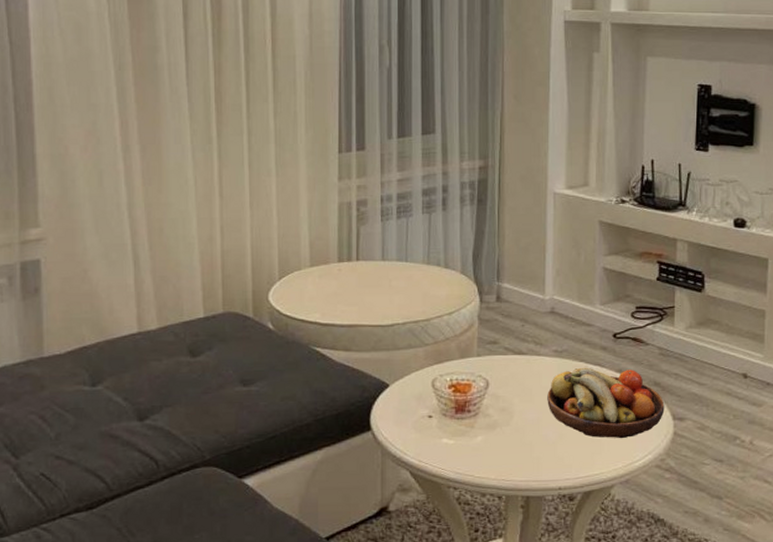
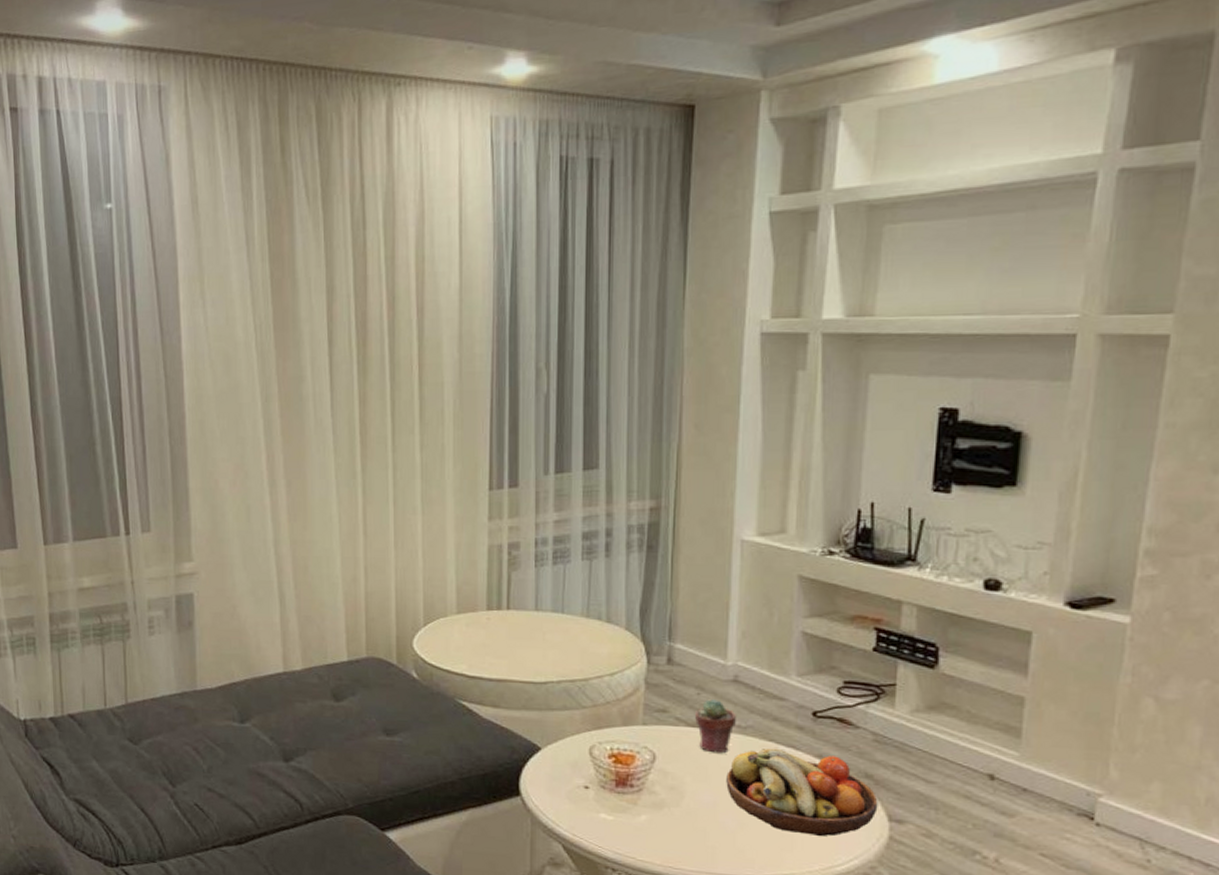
potted succulent: none [520,329,553,376] -> present [694,699,736,753]

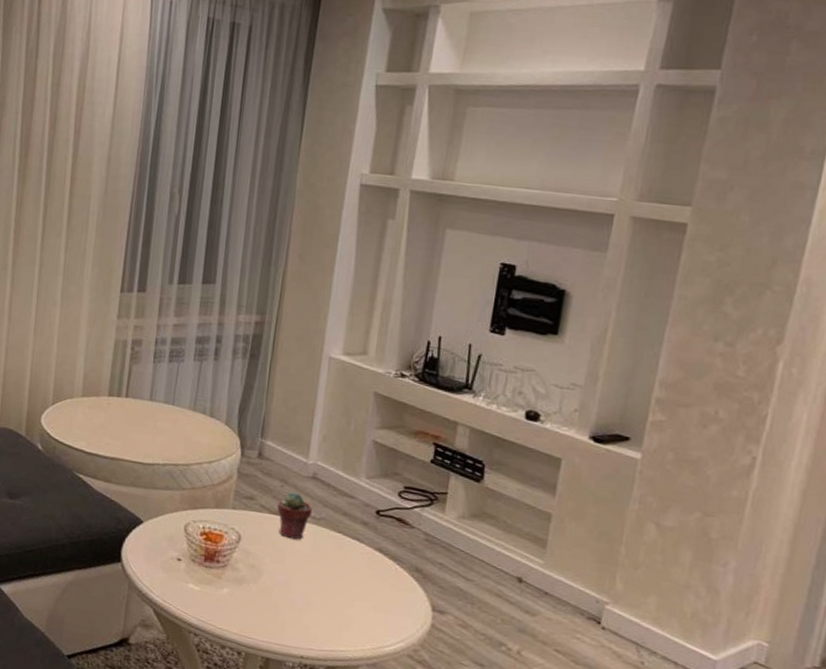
fruit bowl: present [726,748,878,837] -> none [298,539,425,620]

